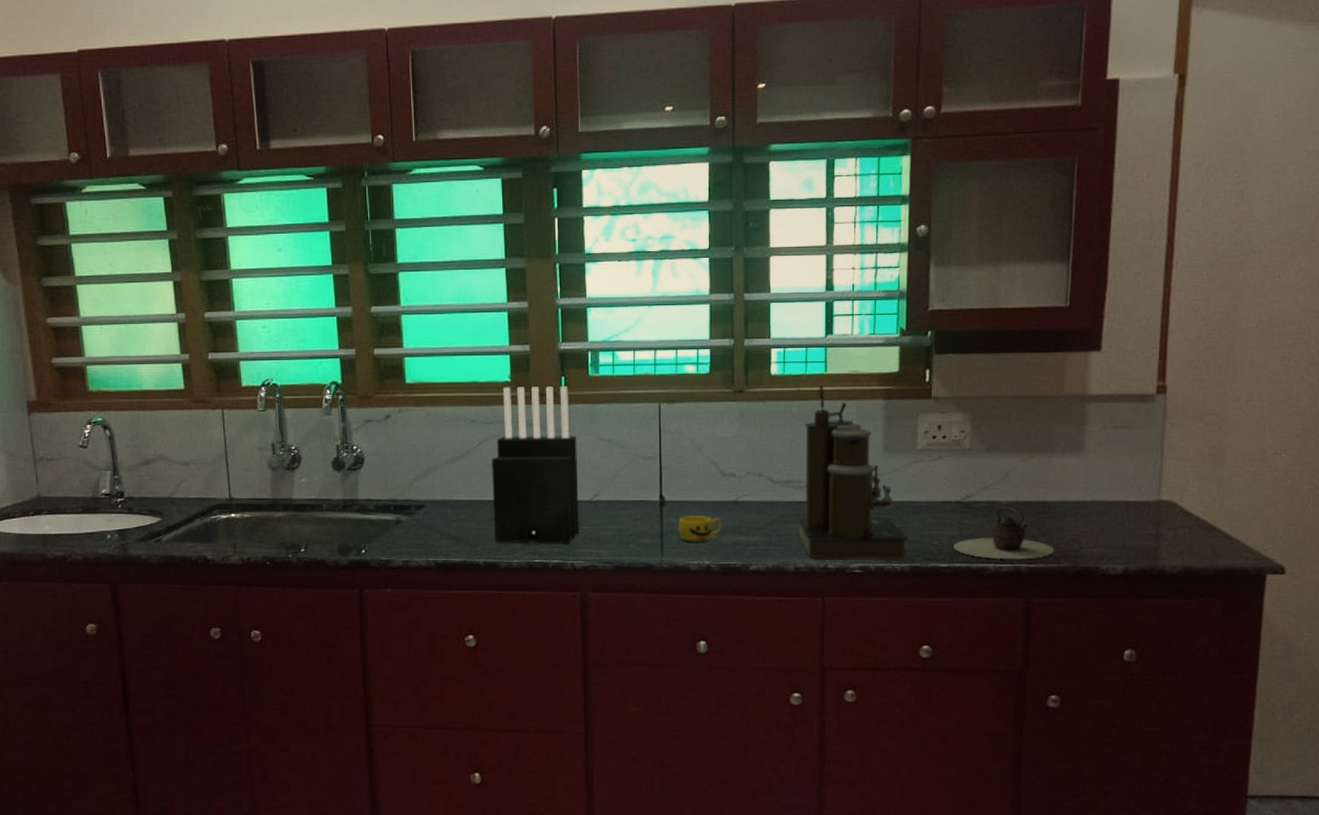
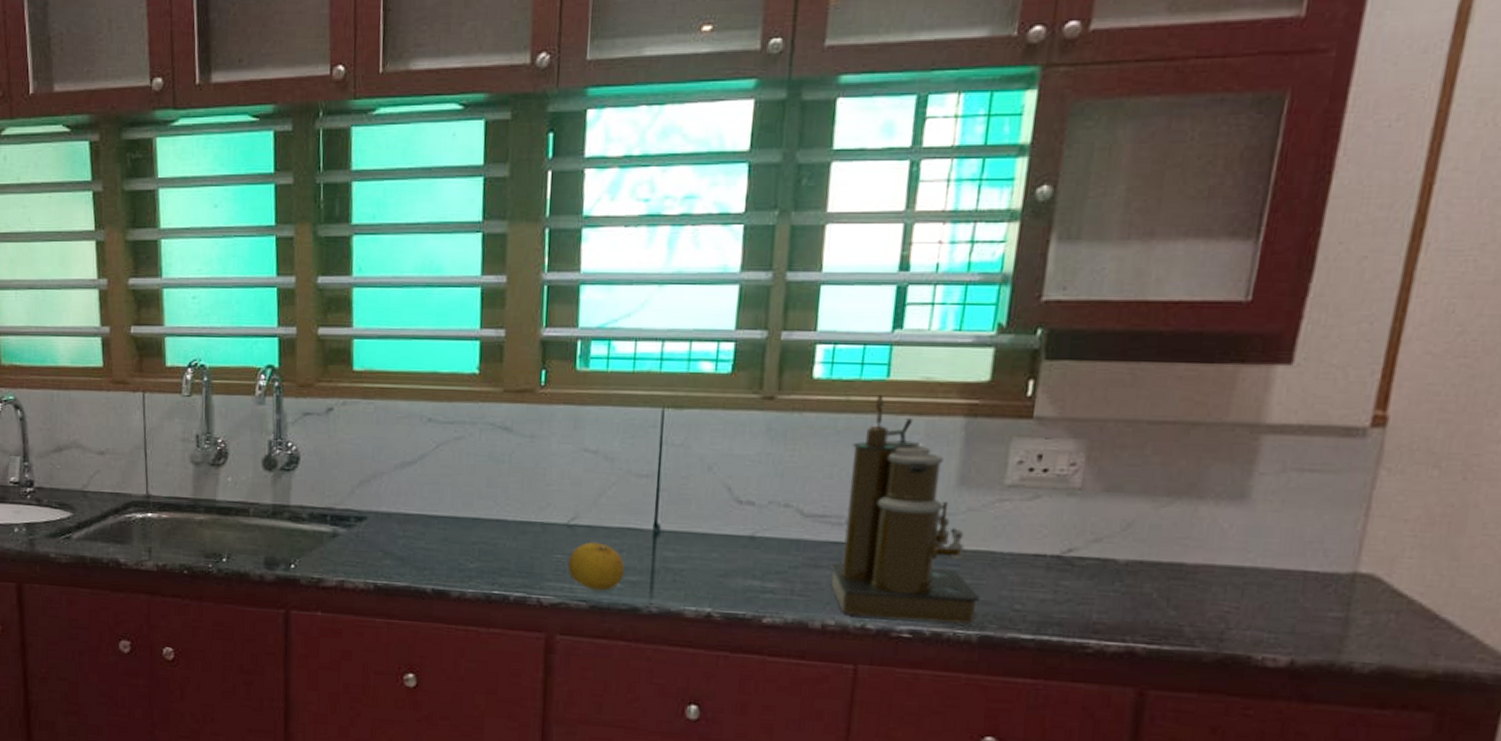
knife block: present [491,386,579,545] -> none [446,380,556,574]
fruit: none [594,514,640,554] -> present [567,542,625,591]
cup: present [678,516,722,542] -> none [674,550,731,584]
teapot: present [954,507,1055,560] -> none [1042,567,1189,638]

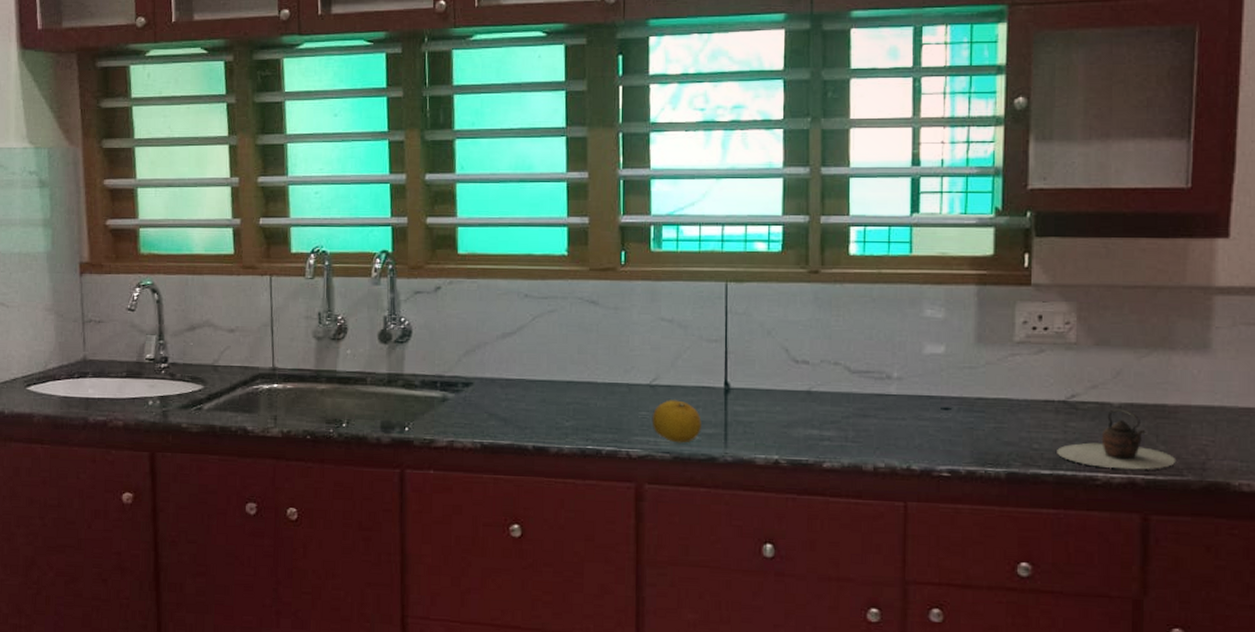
coffee maker: present [830,394,979,624] -> none [877,267,1003,462]
teapot: none [1042,567,1189,638] -> present [1057,409,1177,470]

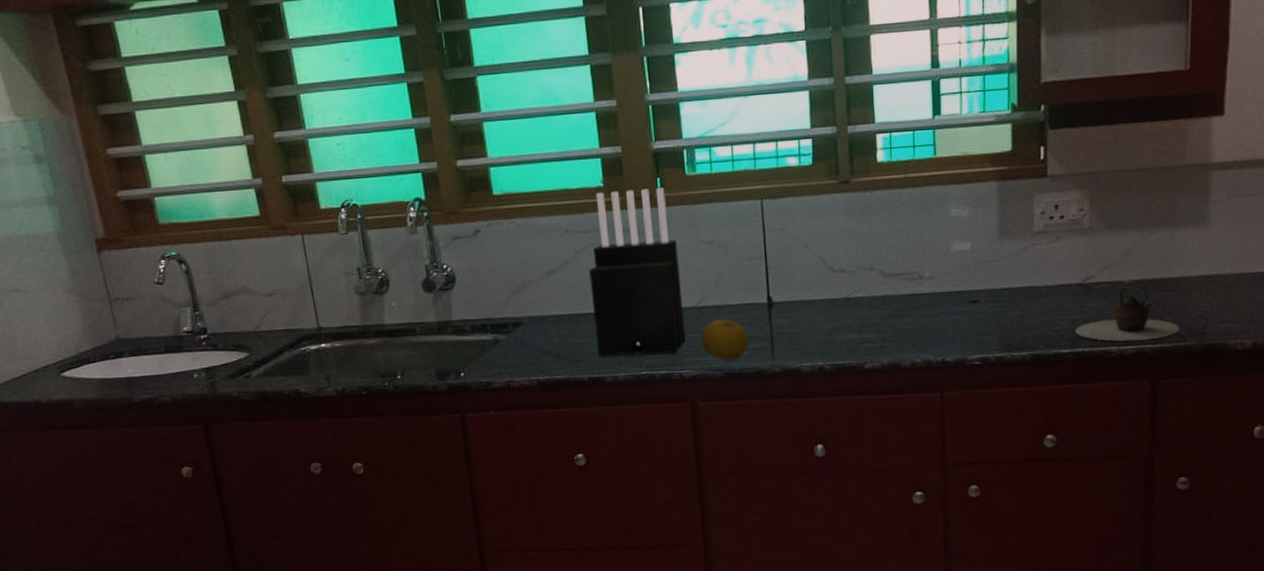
knife block: none [544,260,637,430] -> present [589,188,686,357]

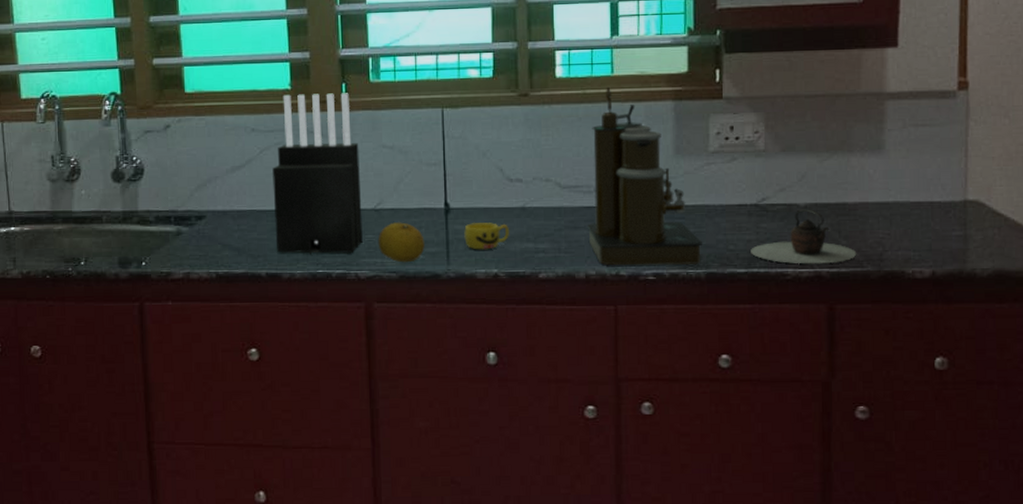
cup: none [788,315,834,344] -> present [464,222,509,250]
coffee maker: none [911,169,1027,352] -> present [587,86,702,266]

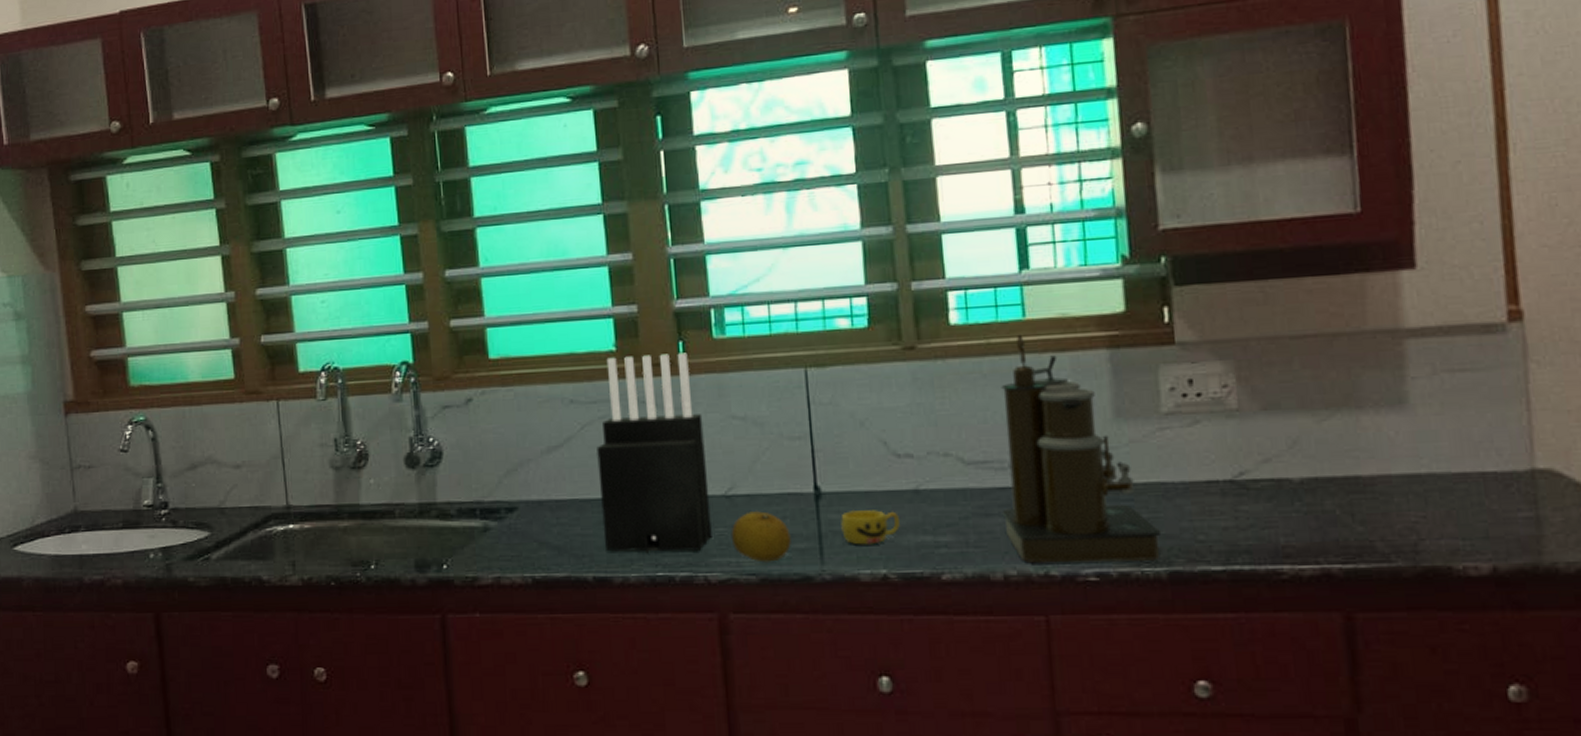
teapot: present [751,209,857,264] -> none [1228,485,1381,559]

